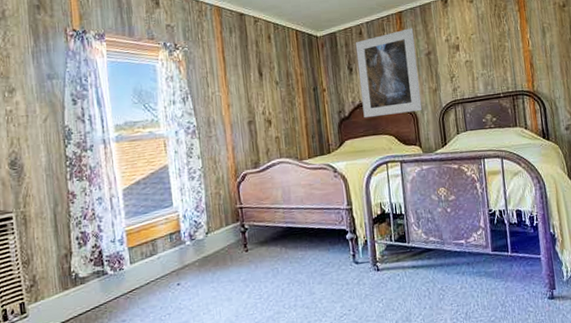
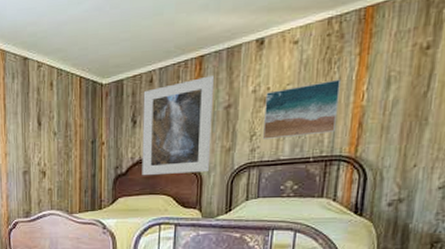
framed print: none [456,29,514,80] -> present [262,79,340,139]

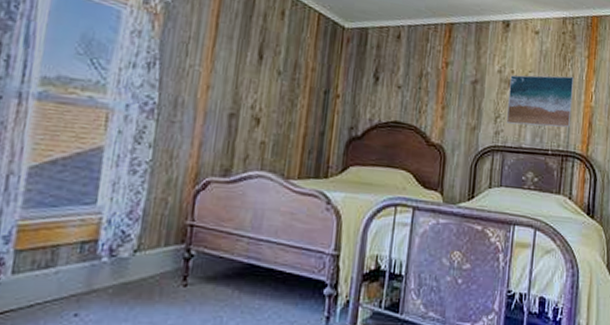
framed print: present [142,75,215,176] -> none [380,45,463,150]

